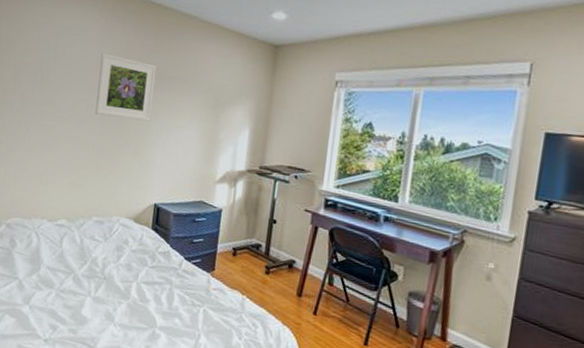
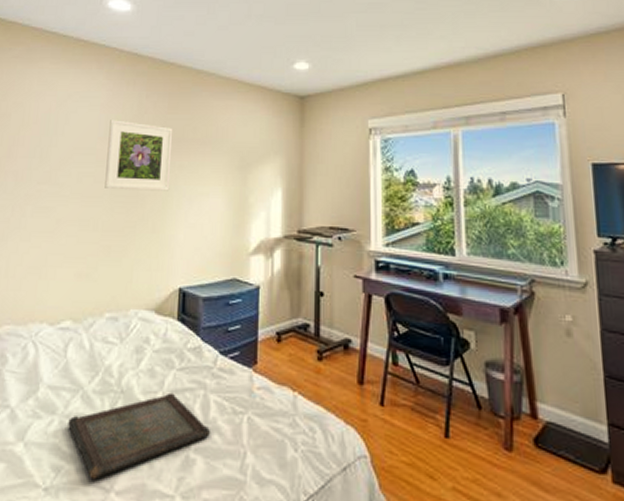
serving tray: none [62,283,174,339] -> present [68,392,211,480]

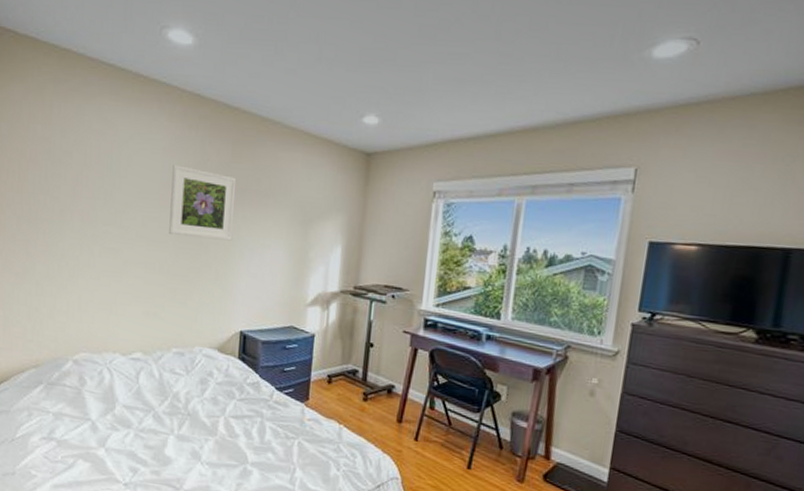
serving tray: present [68,392,211,480] -> none [142,418,266,481]

